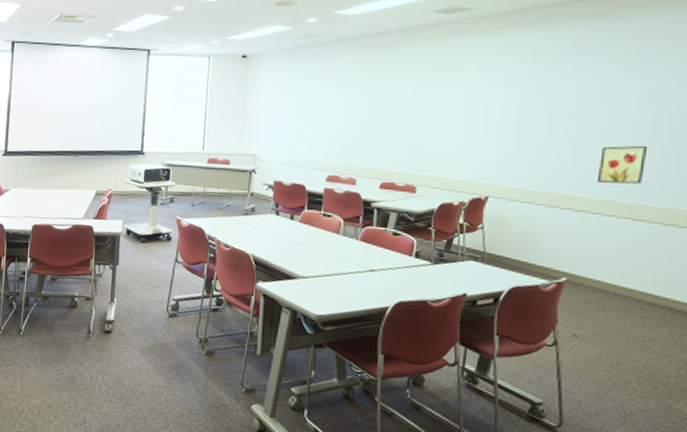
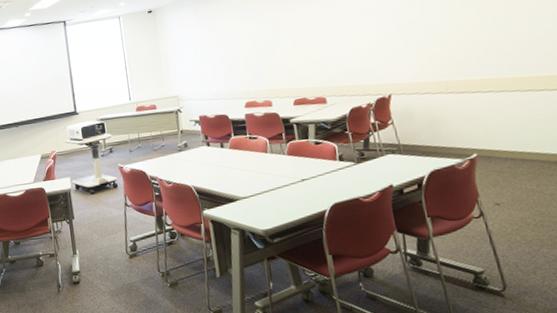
wall art: present [596,145,648,184] -> none [479,24,521,64]

